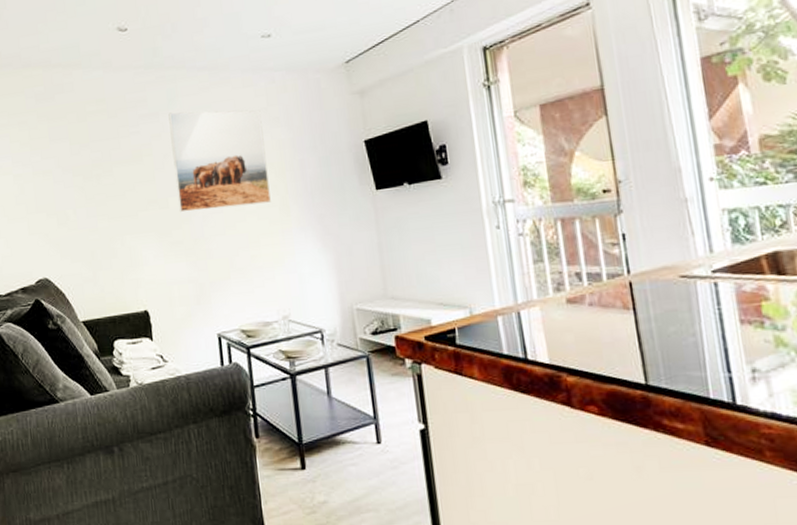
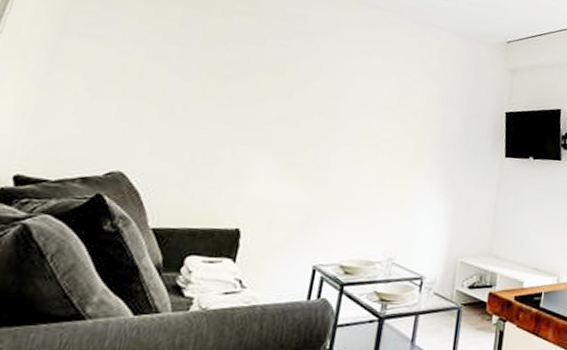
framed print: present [168,110,271,213] -> none [308,37,420,146]

